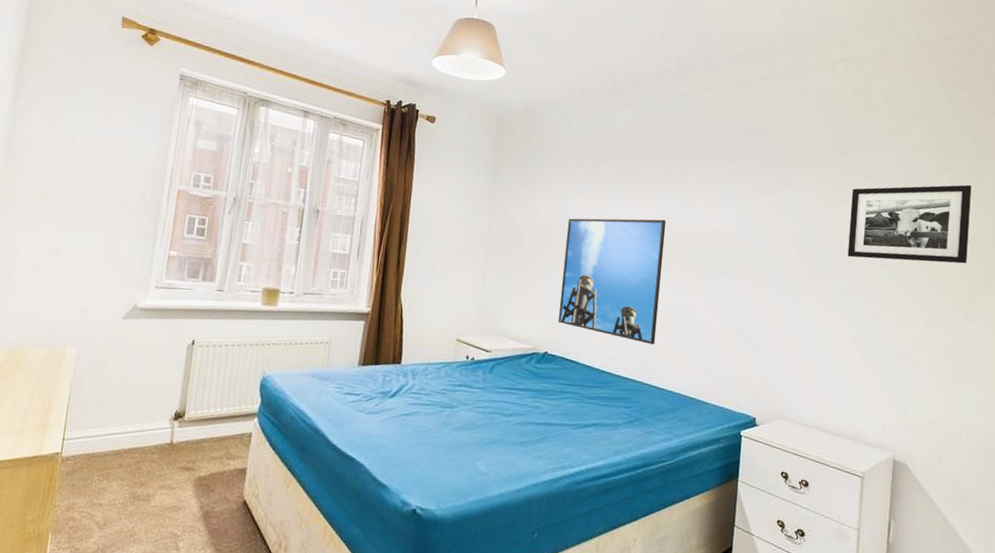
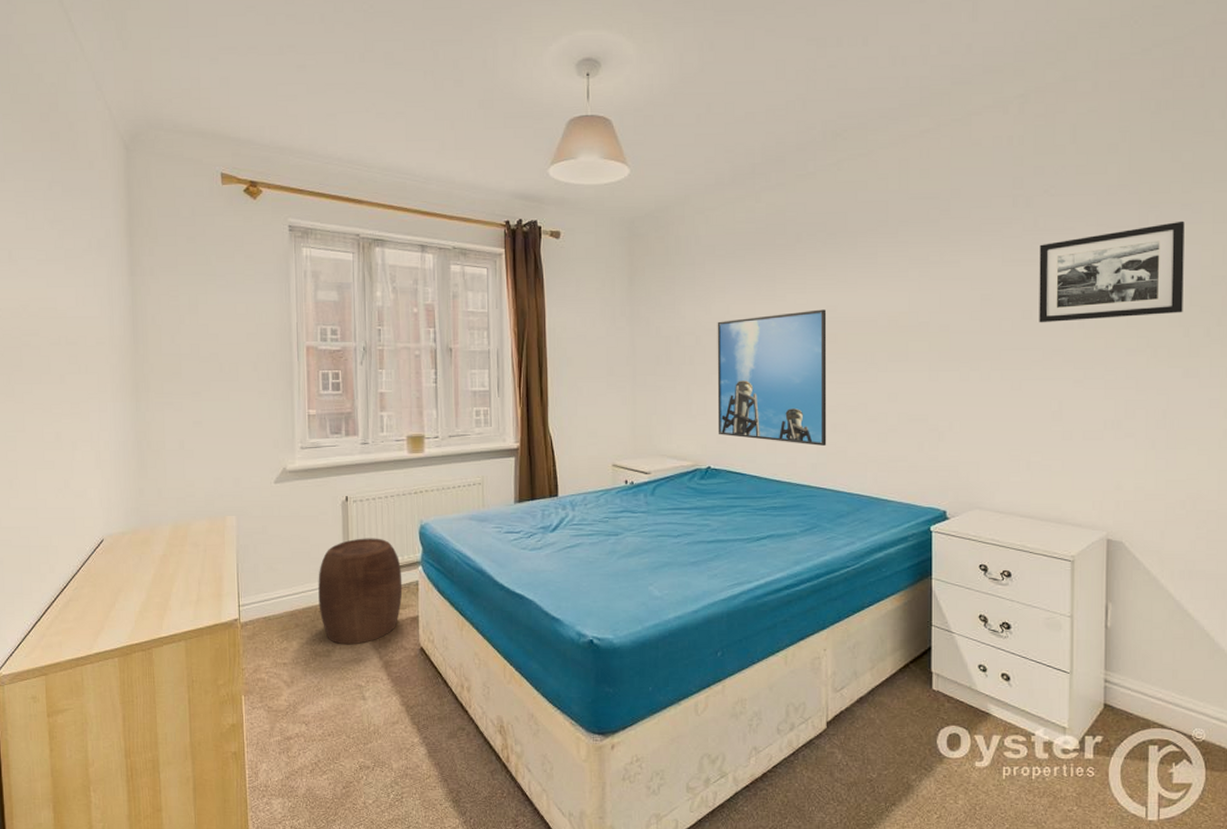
stool: none [146,383,237,492] -> present [318,538,403,645]

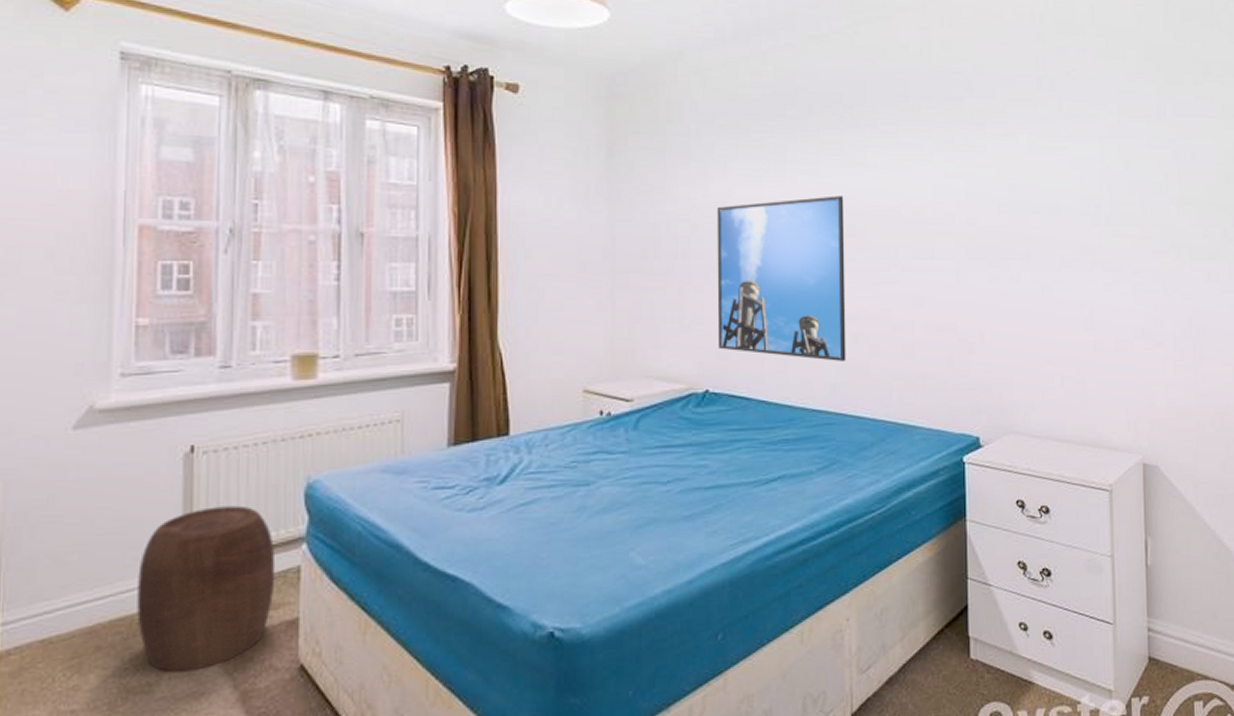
picture frame: present [1039,221,1185,323] -> none [1064,114,1202,219]

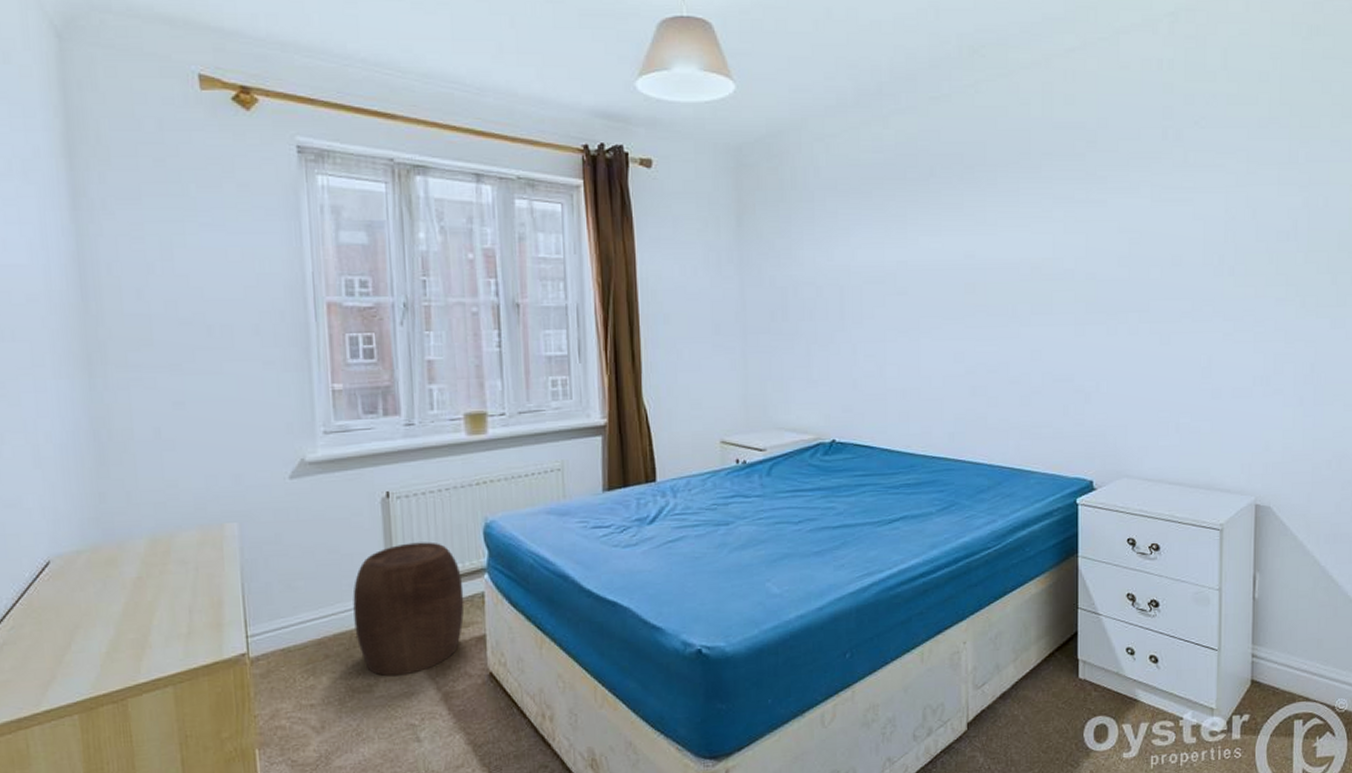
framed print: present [716,195,846,361] -> none [840,255,965,412]

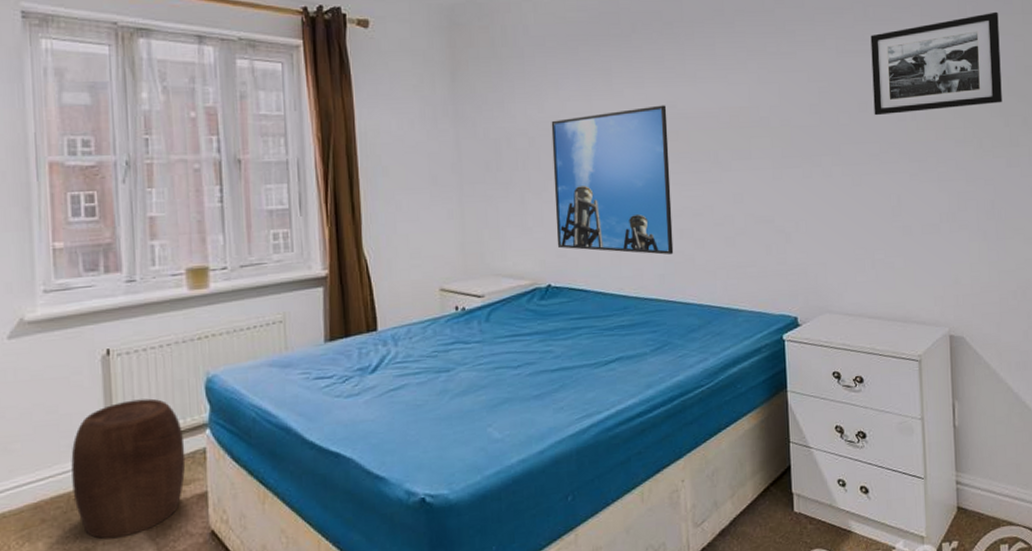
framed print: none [840,255,965,412] -> present [551,105,674,255]
picture frame: none [1188,158,1334,270] -> present [870,11,1002,116]

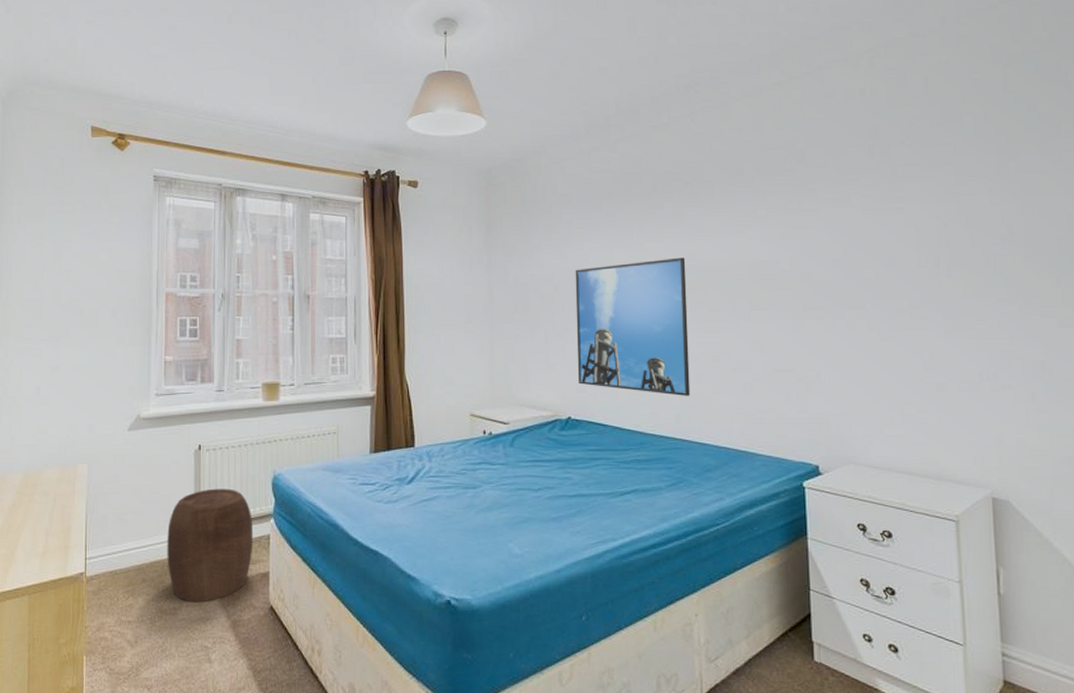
picture frame: present [870,11,1002,116] -> none [899,169,1052,272]

